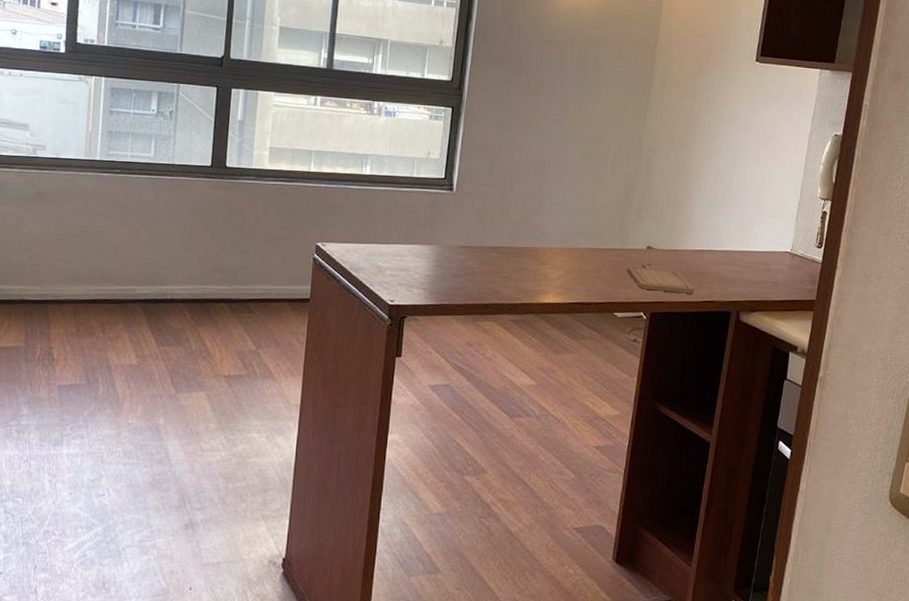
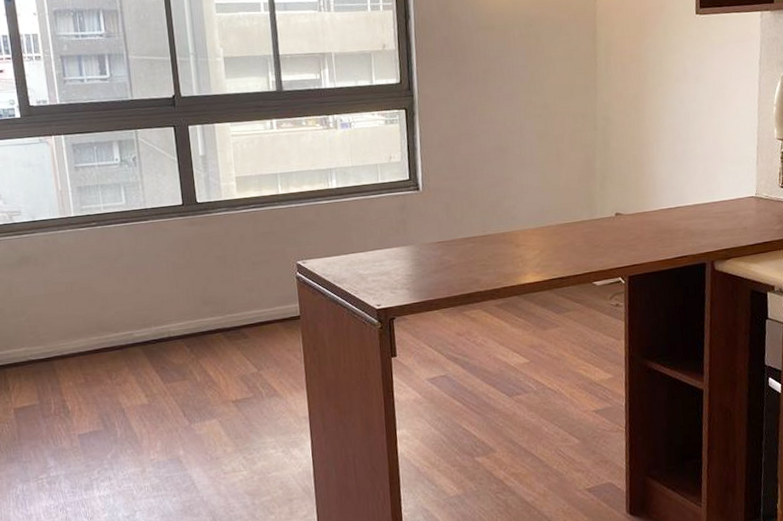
chopping board: present [627,263,695,294] -> none [599,229,668,255]

